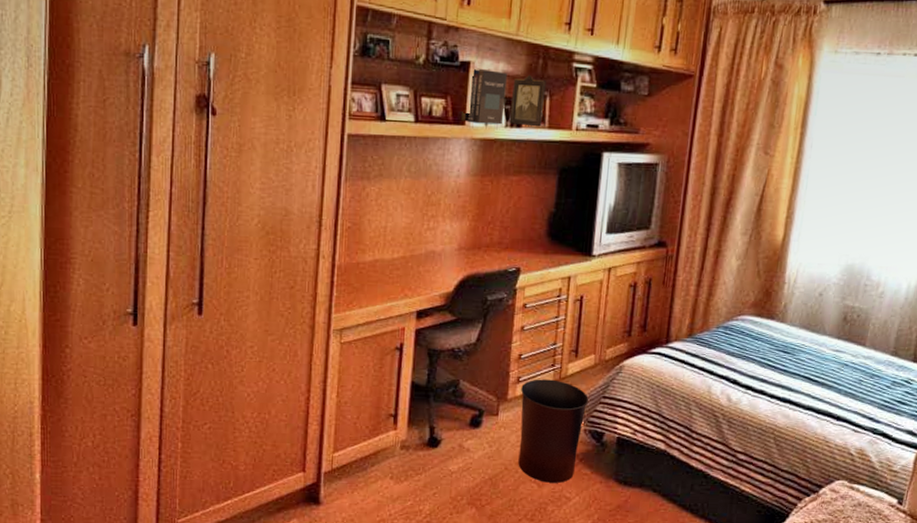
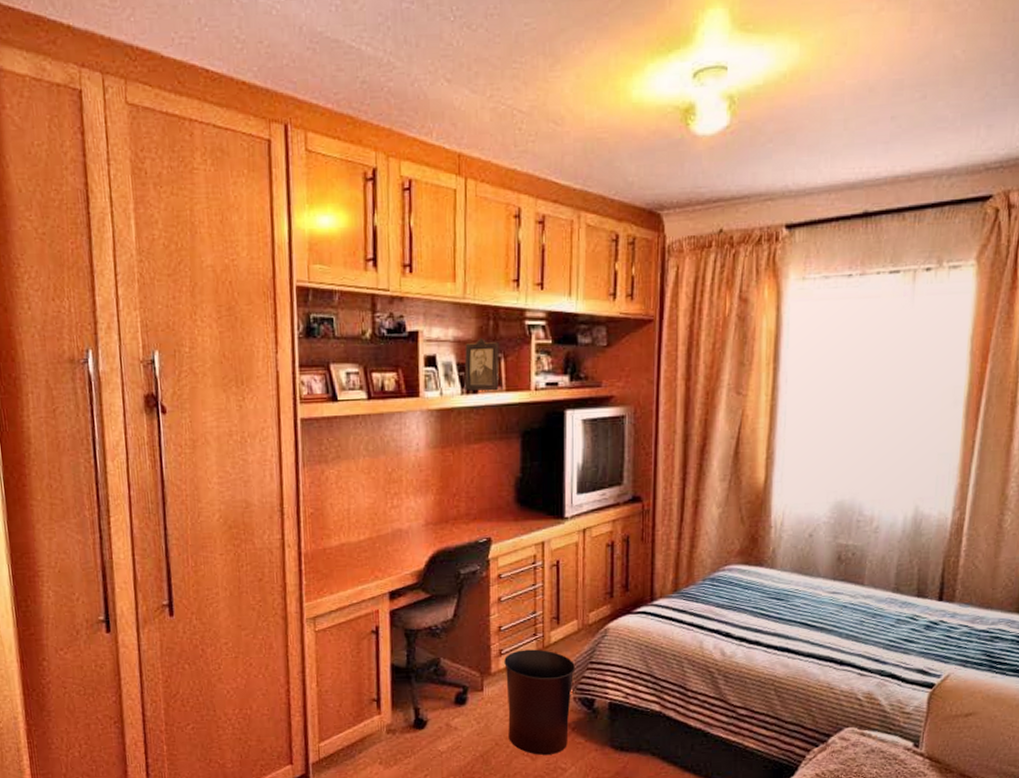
books: present [457,69,507,125] -> none [411,337,459,394]

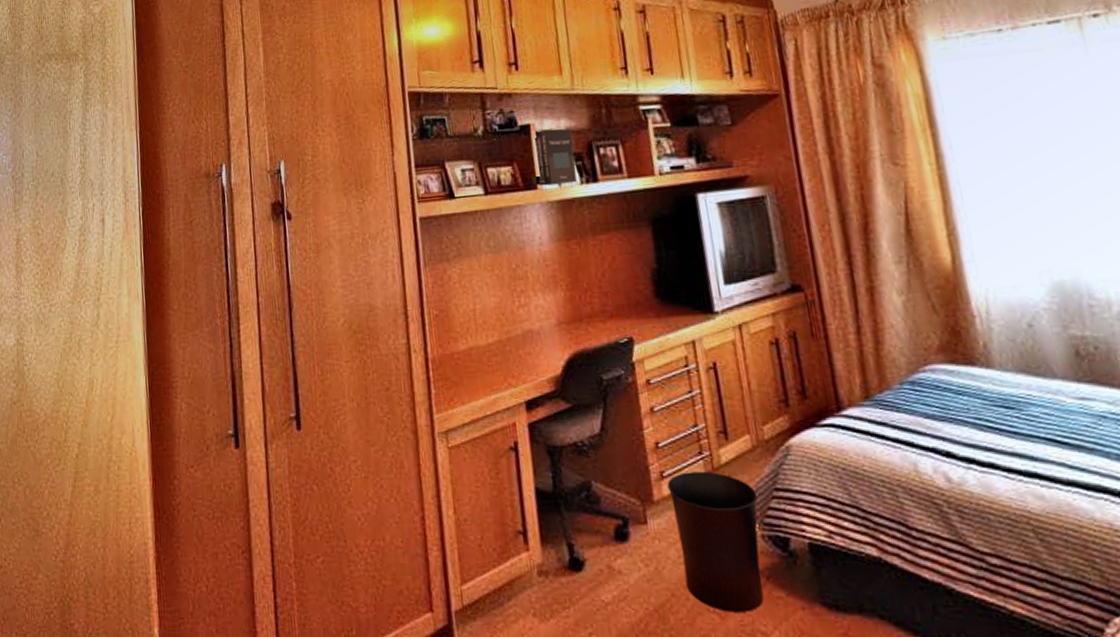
books: none [411,337,459,394] -> present [527,128,577,186]
photo frame: present [464,337,503,391] -> none [579,125,624,180]

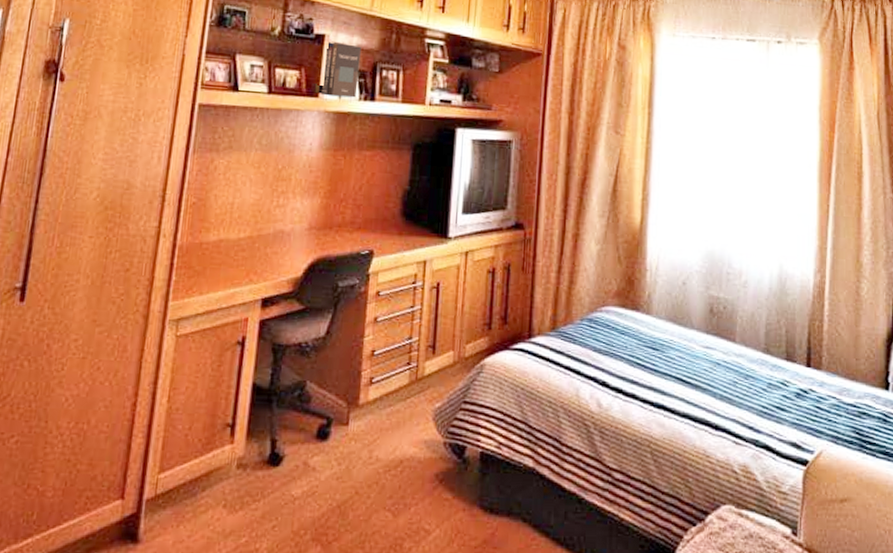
waste bin: present [667,471,764,612] -> none [370,380,448,511]

